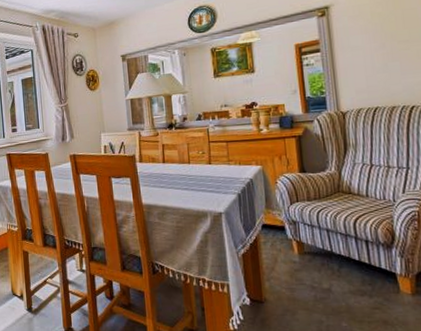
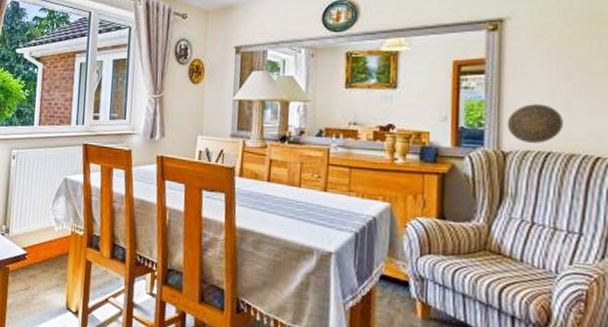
decorative plate: none [342,70,384,103] -> present [507,104,563,144]

